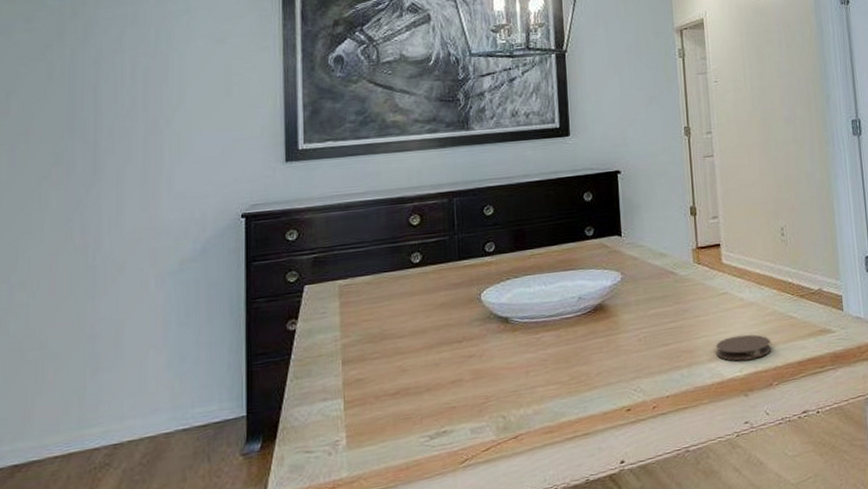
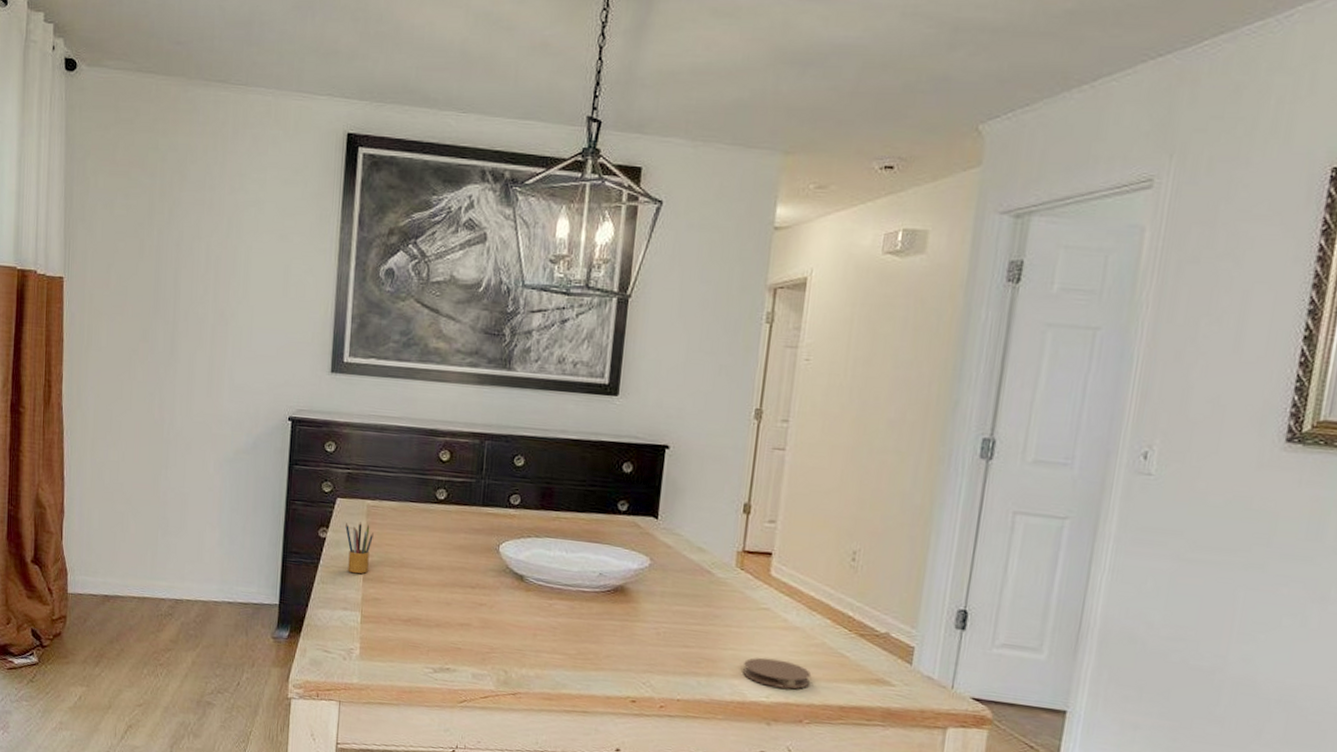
pencil box: none [317,304,349,360] -> present [345,522,374,574]

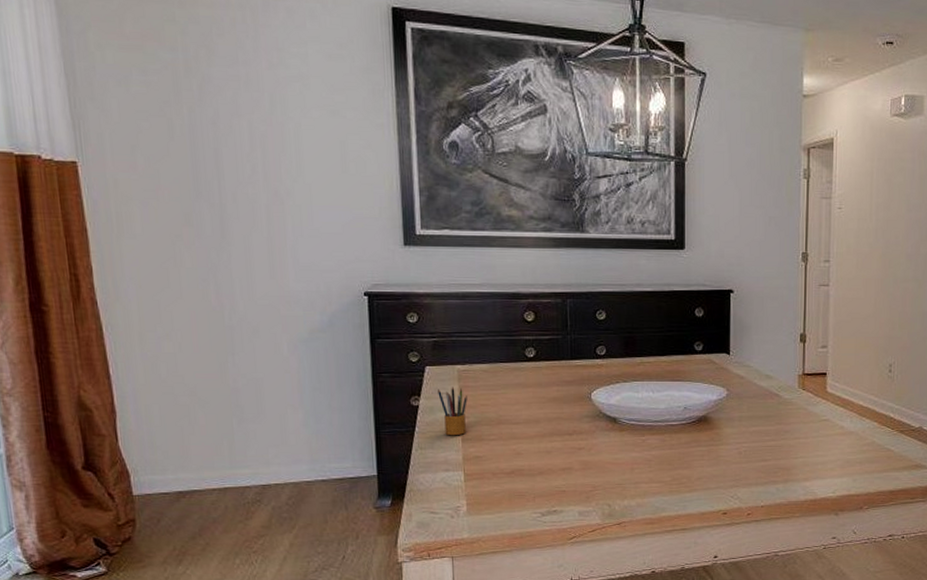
coaster: present [743,657,812,689] -> none [812,460,866,483]

